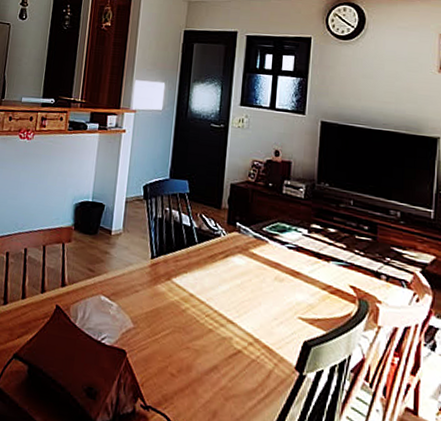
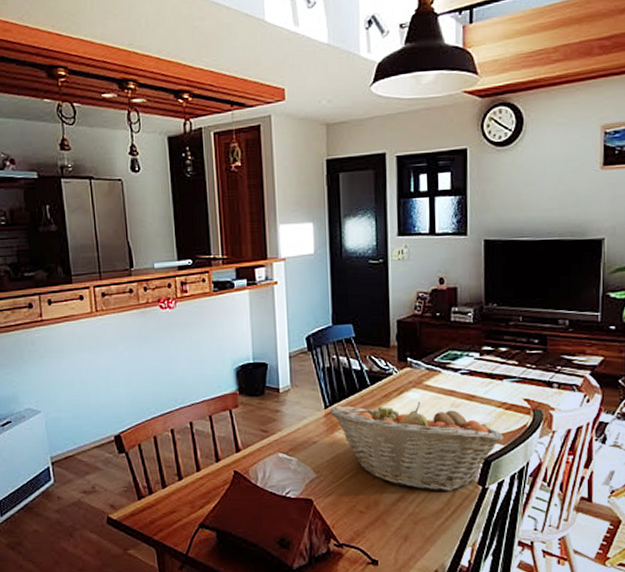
fruit basket: none [155,258,326,372] -> present [330,402,503,491]

